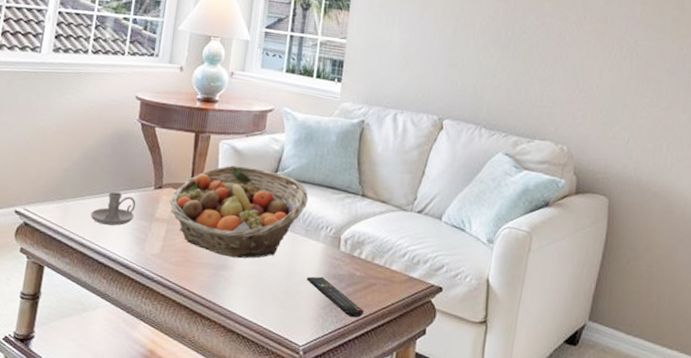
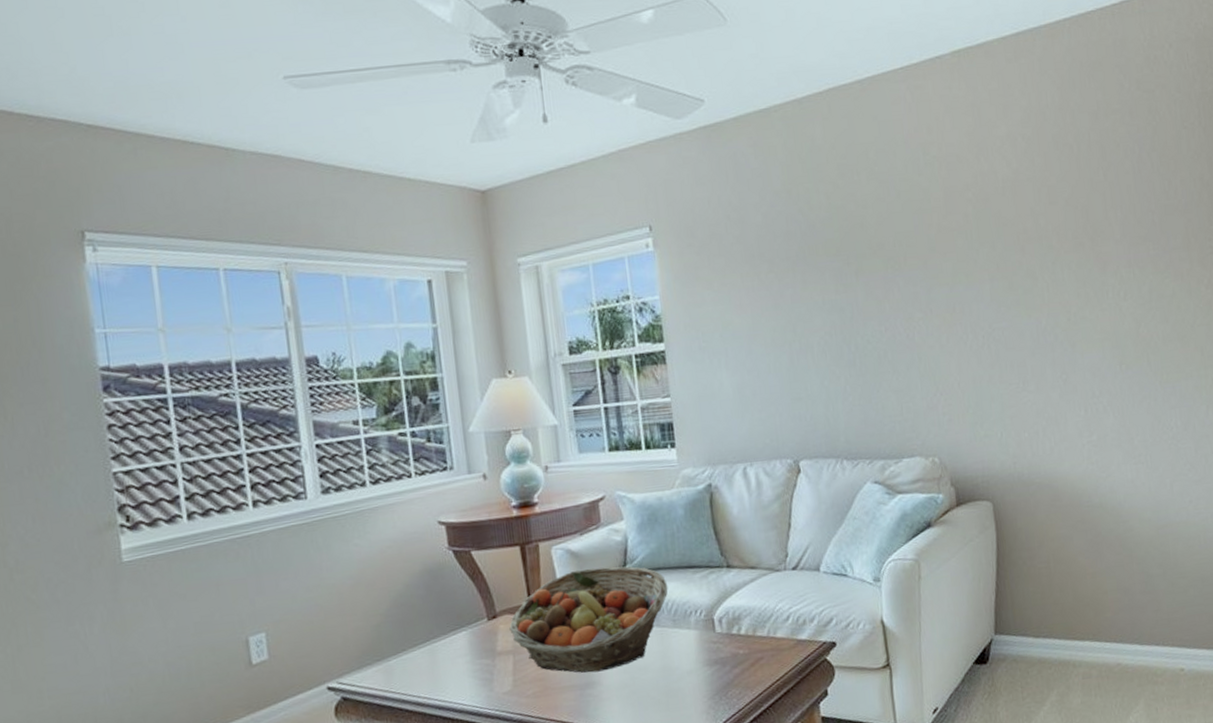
candle holder: present [91,192,136,226] -> none [420,635,472,676]
remote control: present [307,276,364,318] -> none [686,665,757,700]

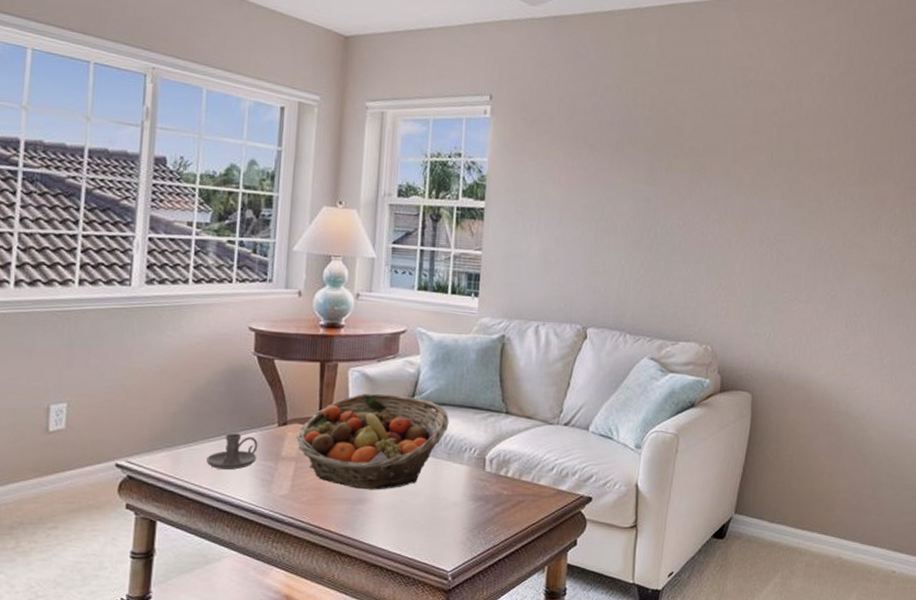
candle holder: none [420,635,472,676] -> present [206,433,258,470]

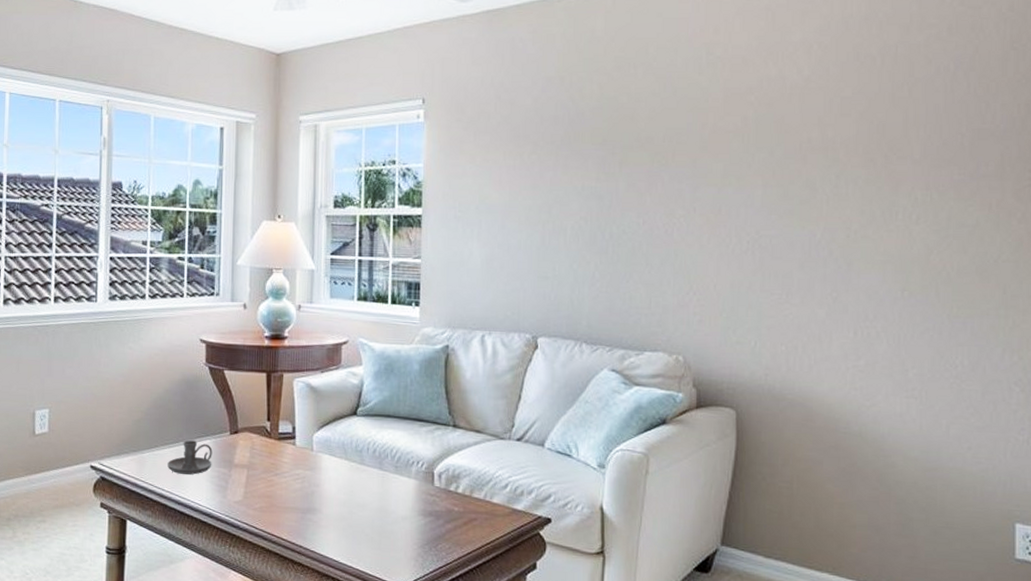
fruit basket: present [296,393,449,490] -> none [247,403,395,501]

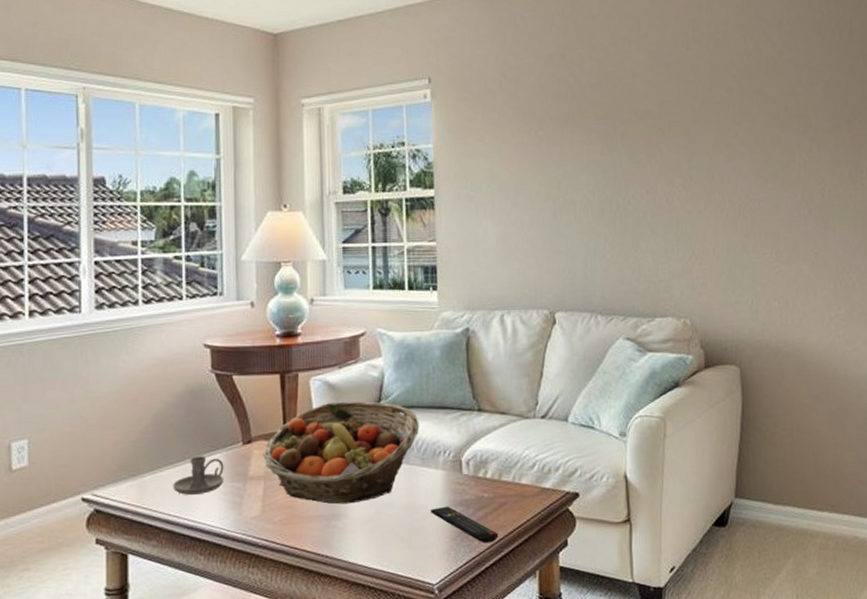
fruit basket: none [247,403,395,501] -> present [263,401,420,504]
remote control: none [401,514,467,556] -> present [431,506,499,543]

